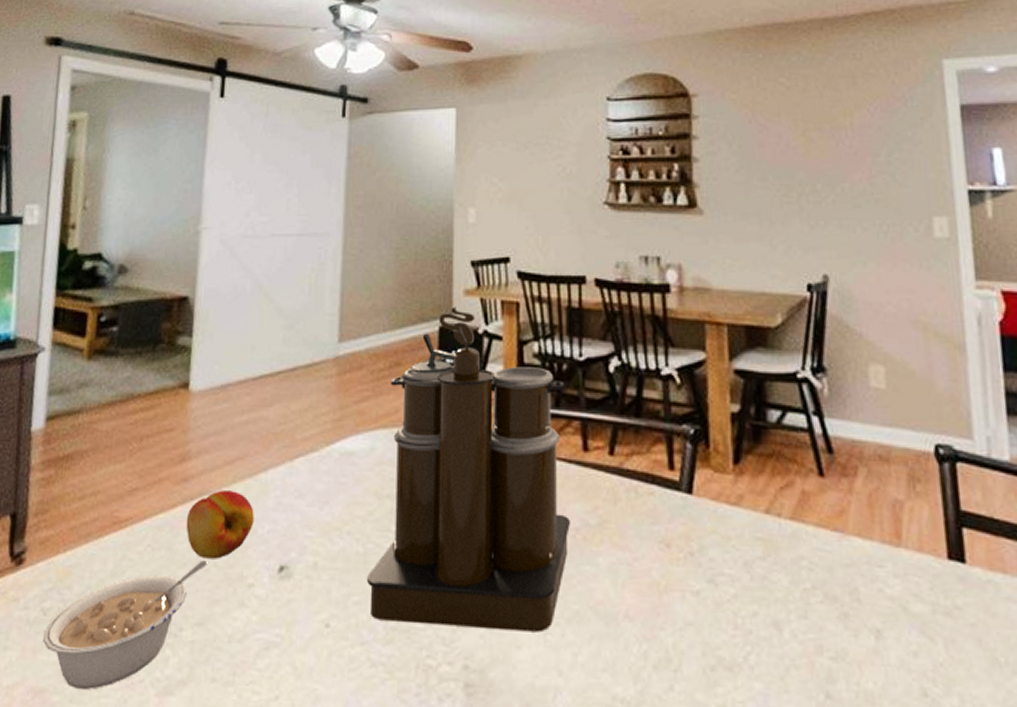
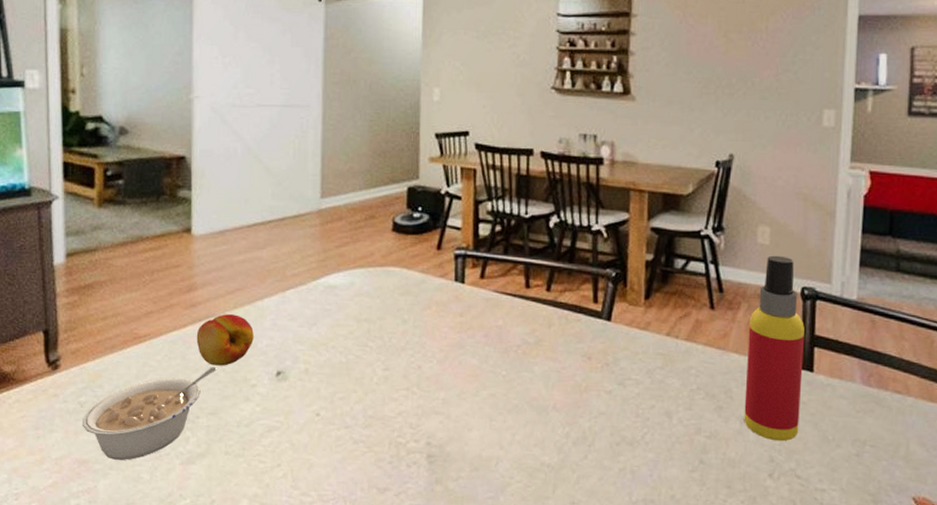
coffee maker: present [366,307,570,633] -> none [348,171,513,420]
spray bottle: none [871,402,957,666] -> present [744,255,805,442]

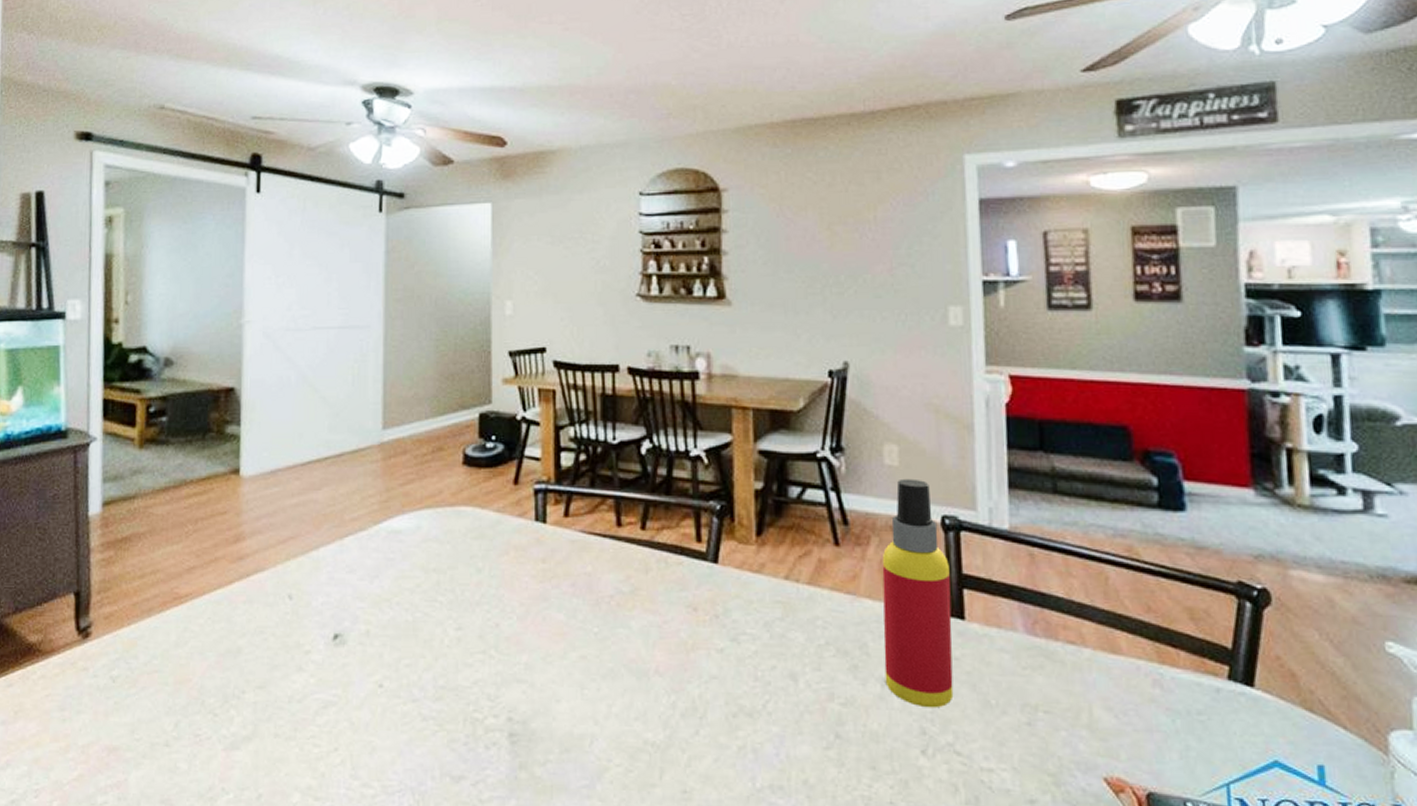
legume: present [83,367,217,460] -> none [114,630,266,746]
fruit: present [196,314,254,366] -> none [243,567,308,629]

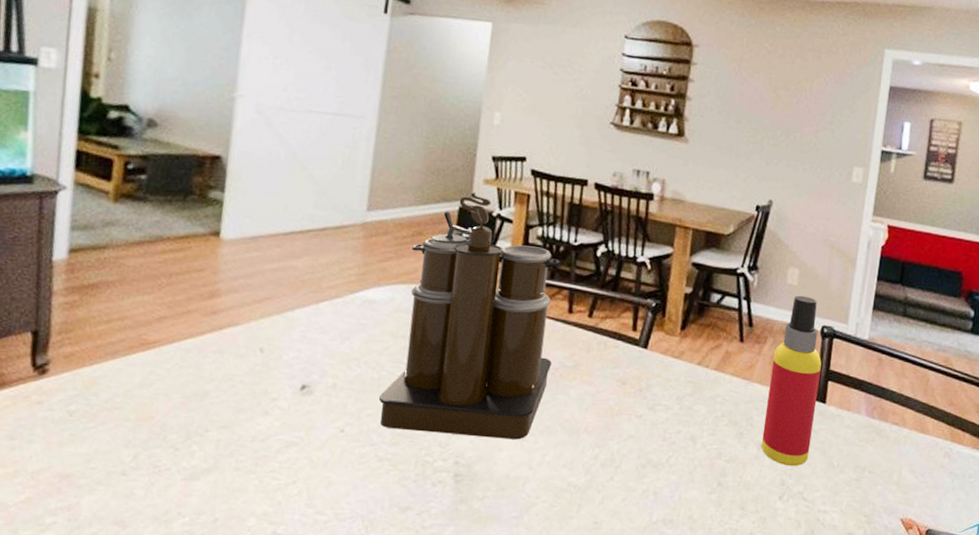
coffee maker: none [415,395,605,688] -> present [378,192,559,440]

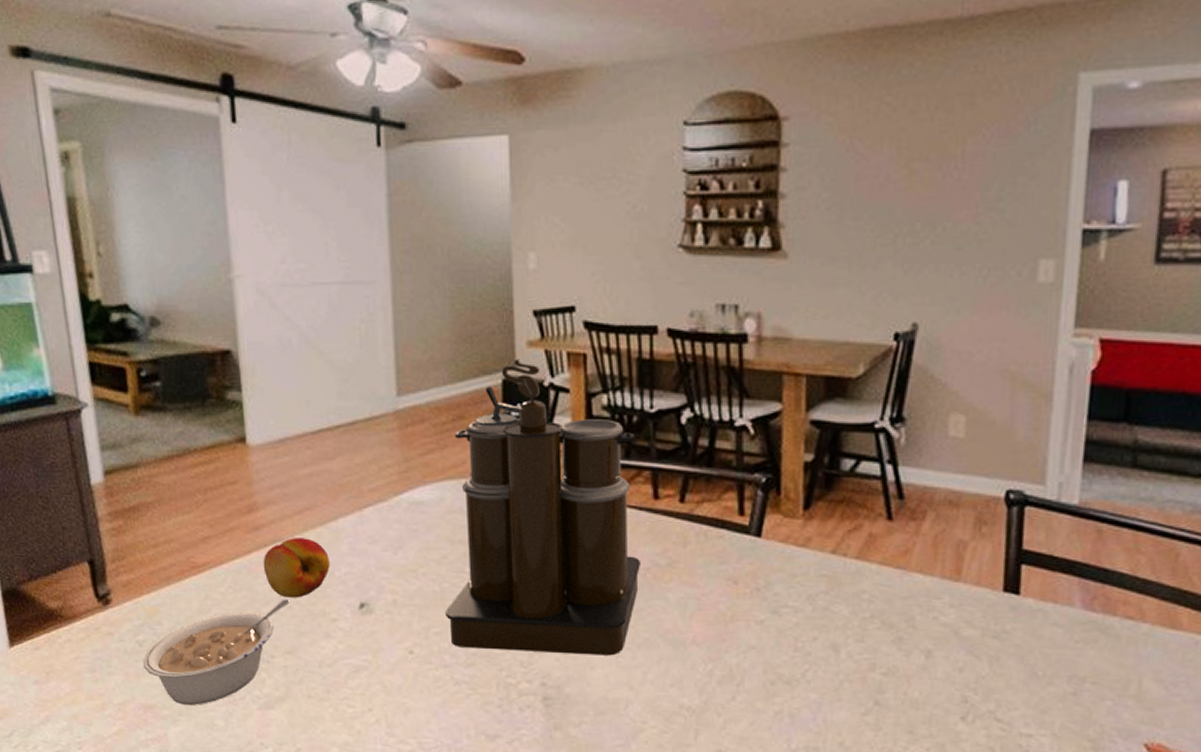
legume: none [69,378,234,475] -> present [143,599,290,705]
fruit: none [214,323,280,378] -> present [263,538,330,598]
spray bottle: present [761,295,822,467] -> none [930,451,1009,679]

